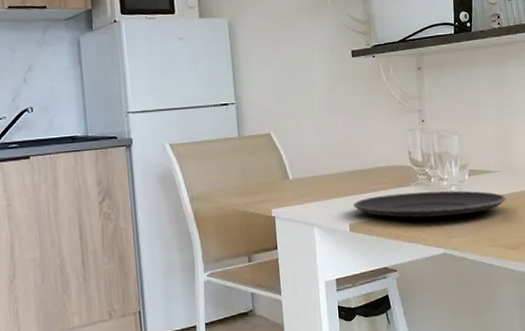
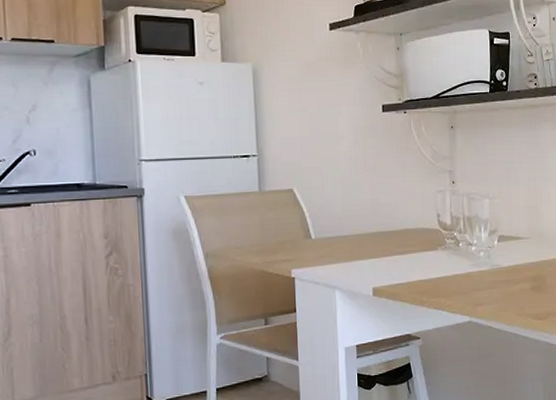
plate: present [353,190,507,218] -> none [377,256,536,284]

